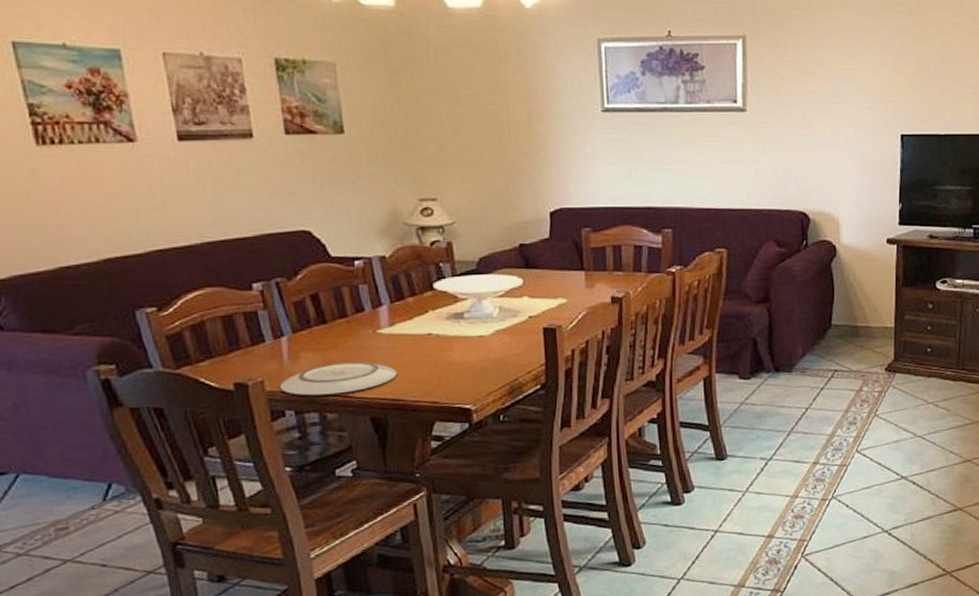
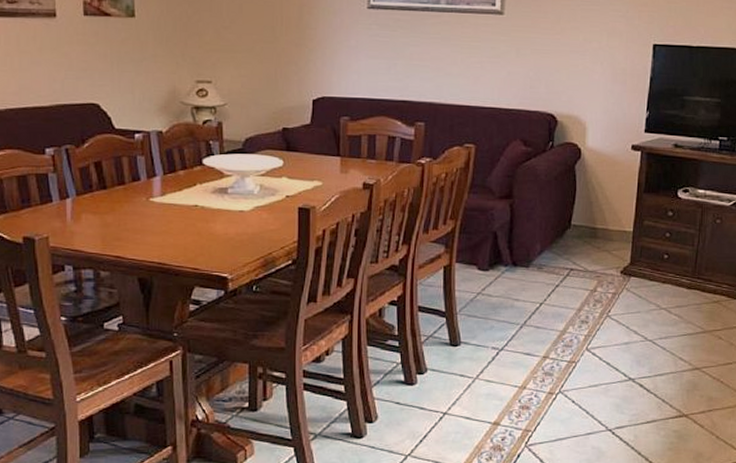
plate: present [280,361,398,396] -> none [62,225,165,254]

